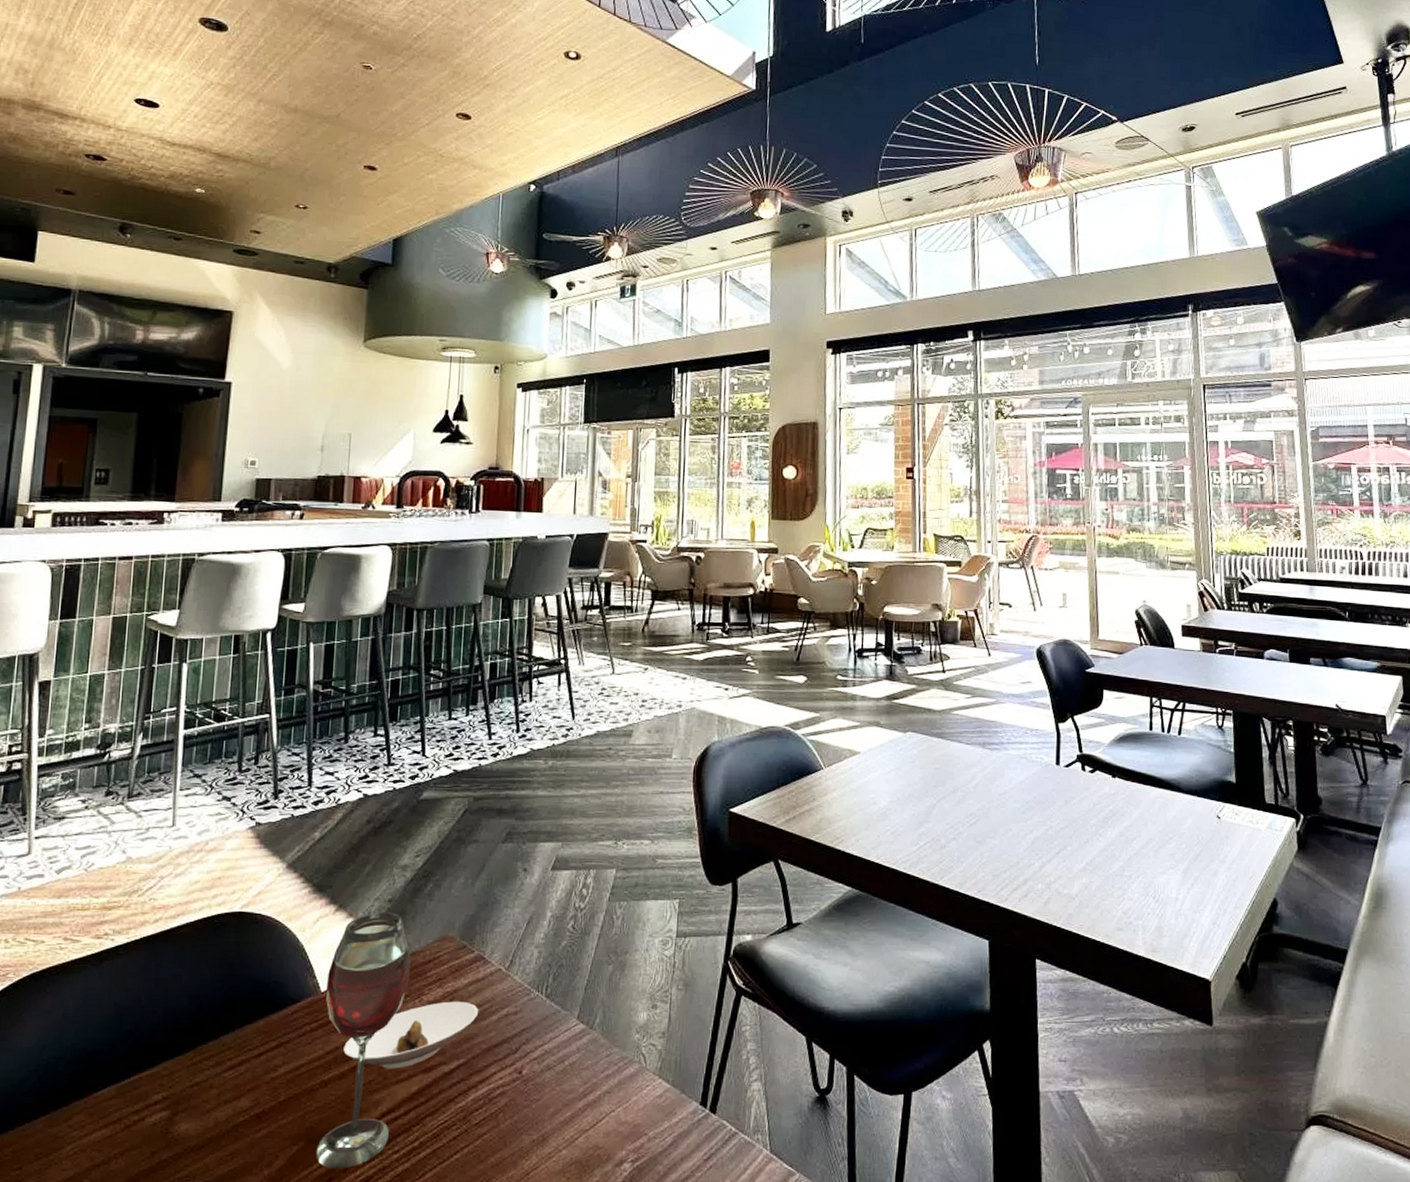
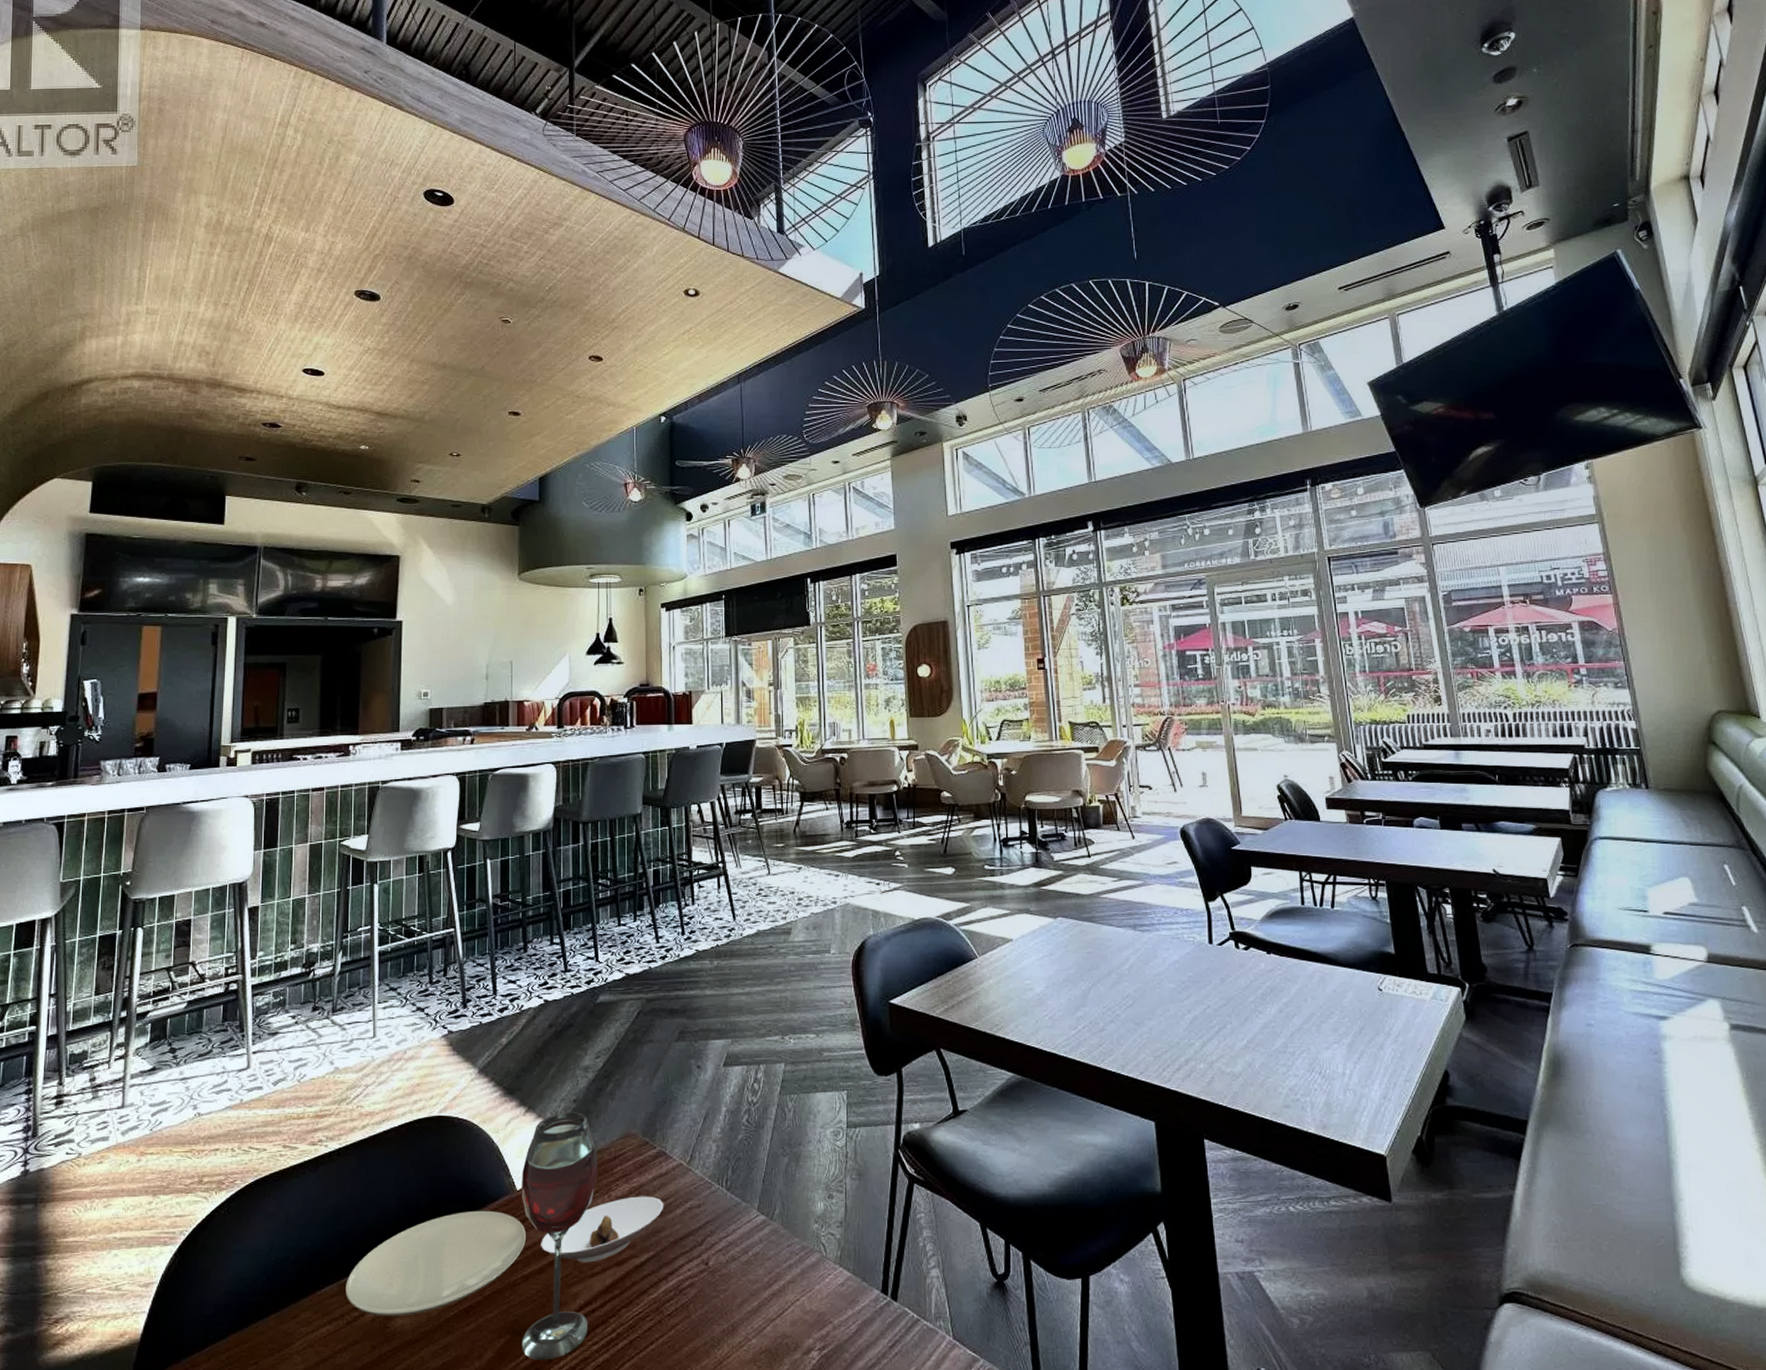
plate: none [125,1012,329,1121] -> present [346,1210,527,1317]

